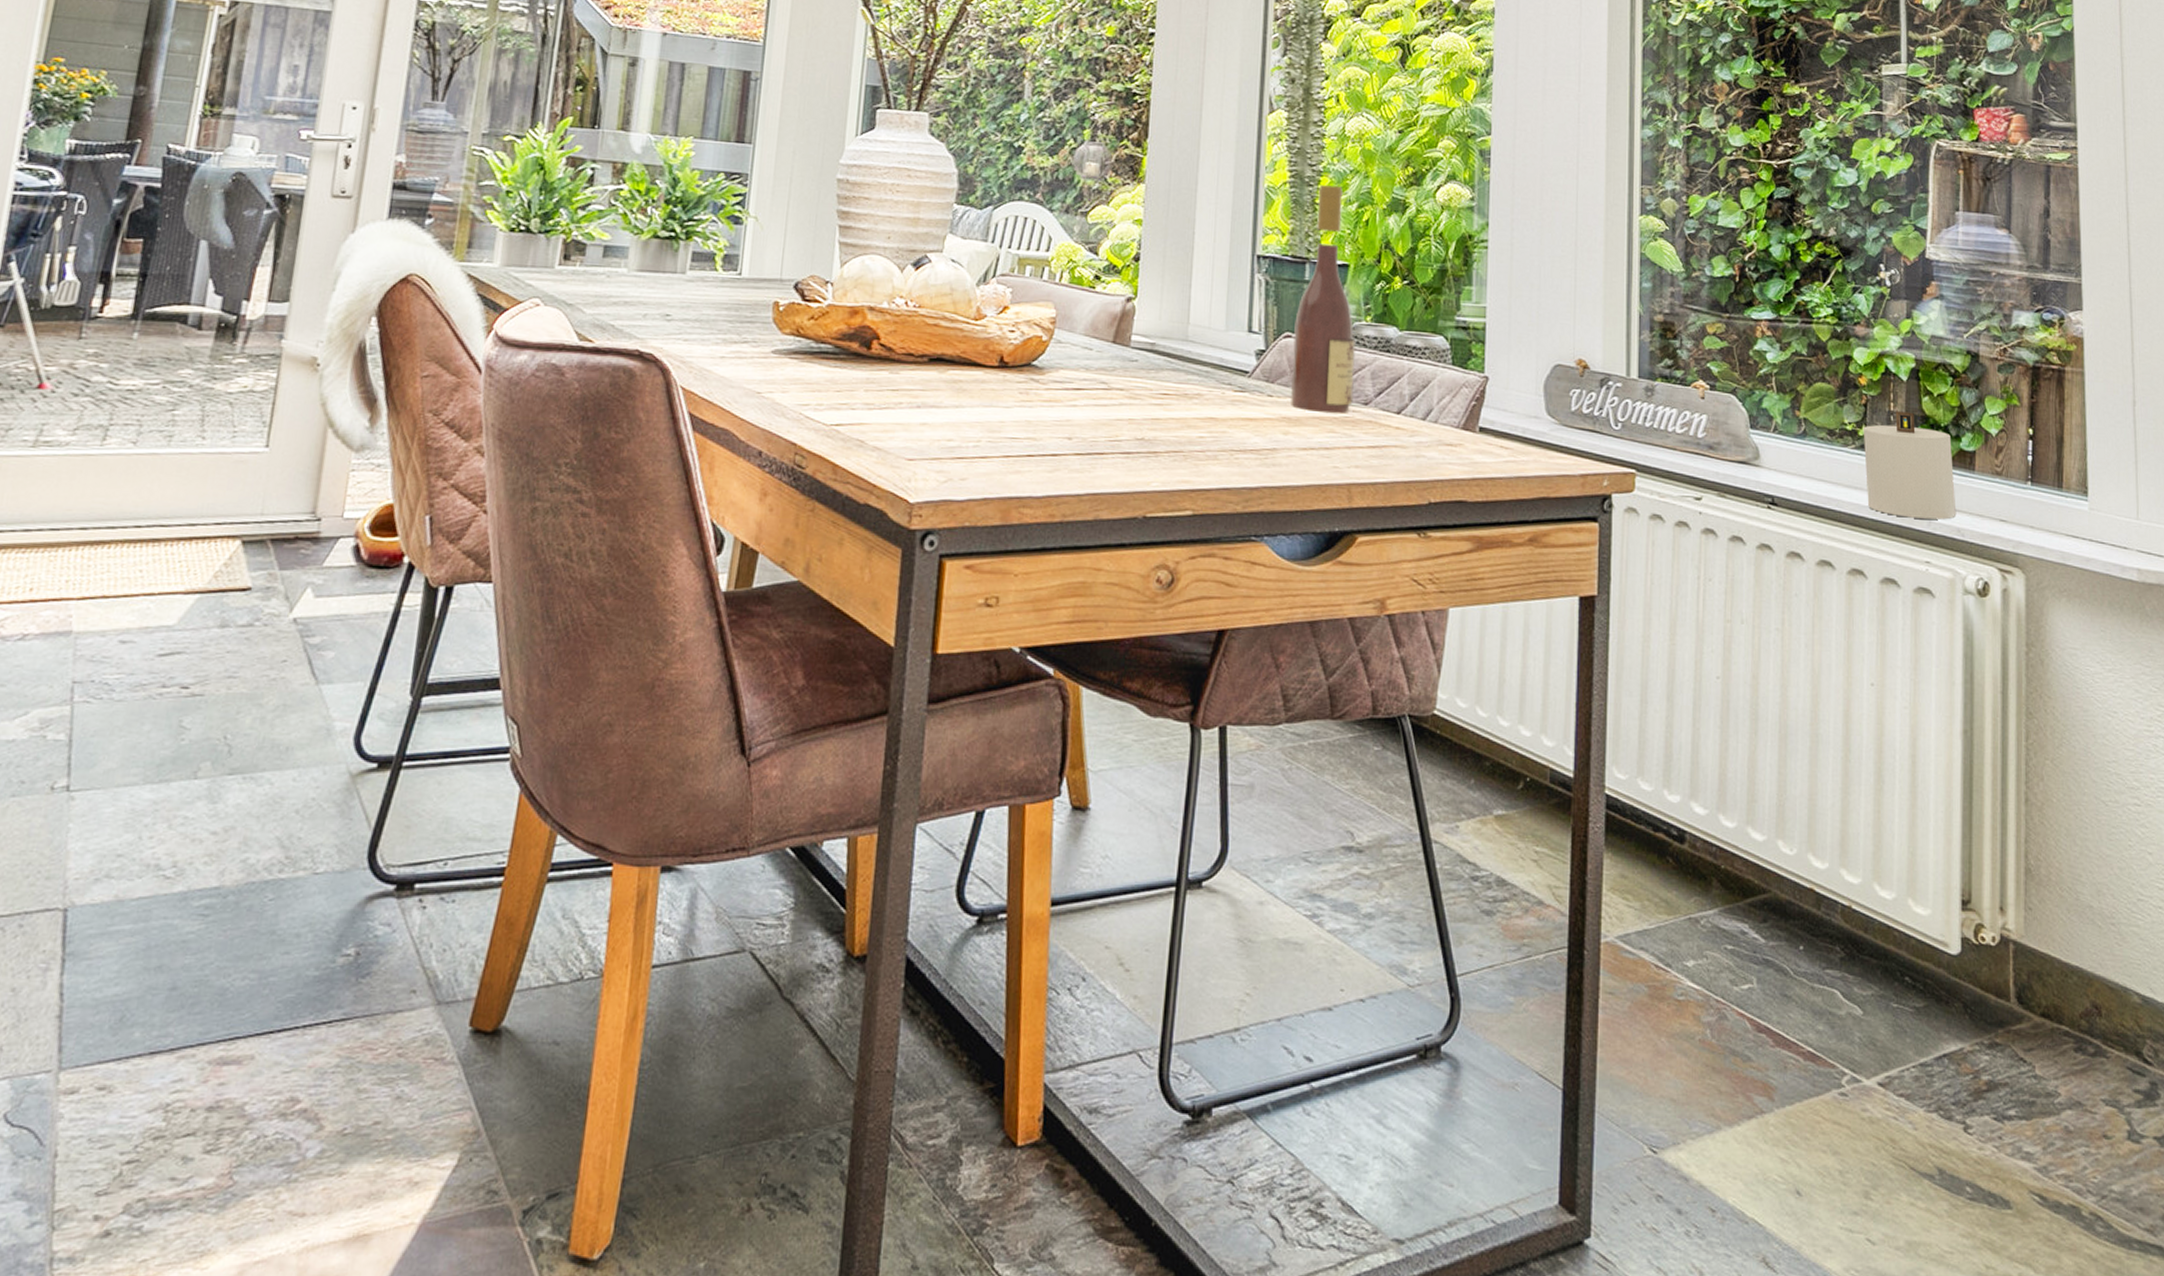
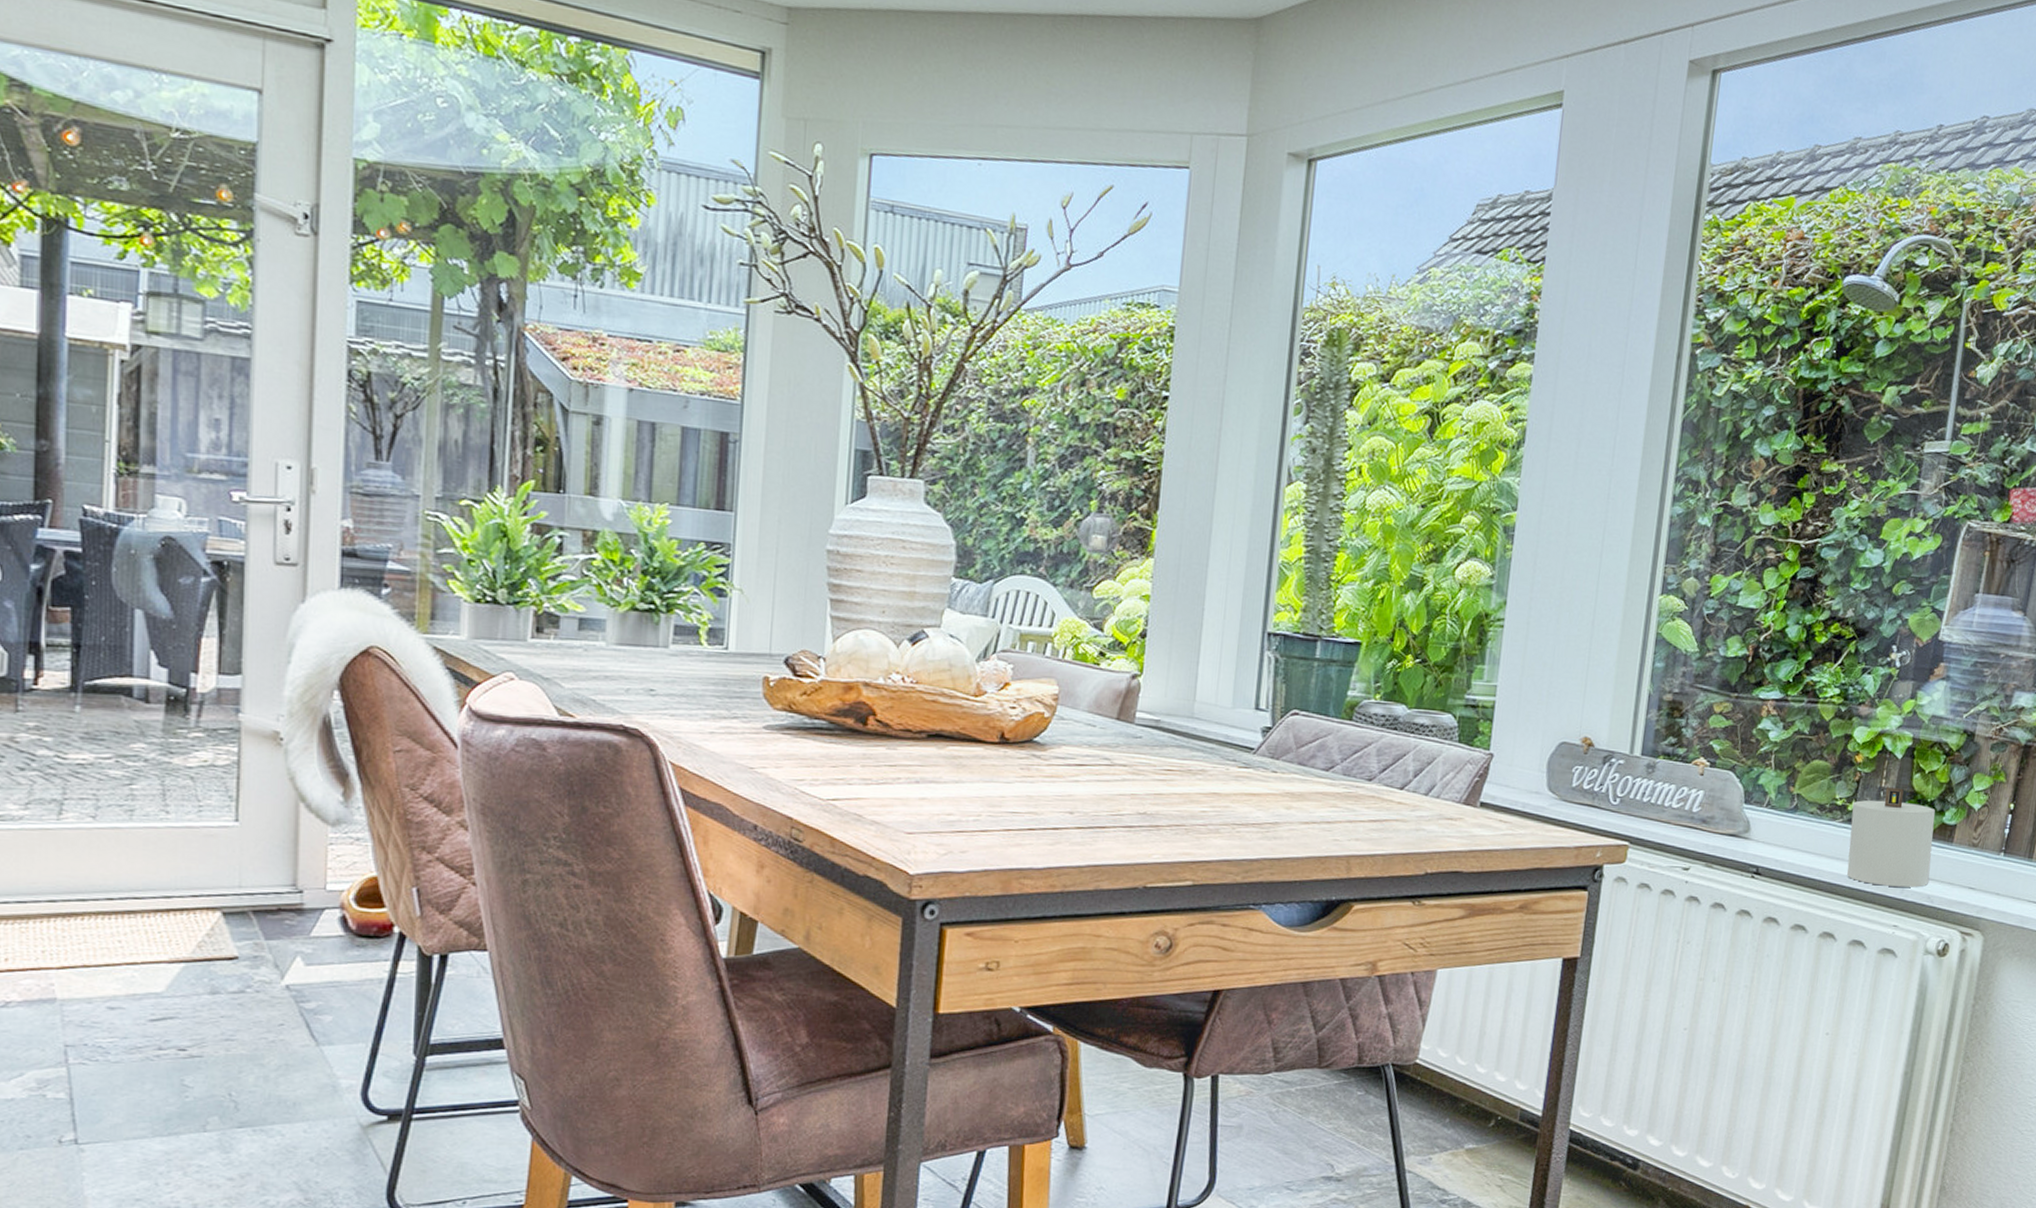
wine bottle: present [1291,185,1355,415] -> none [1294,561,1363,790]

